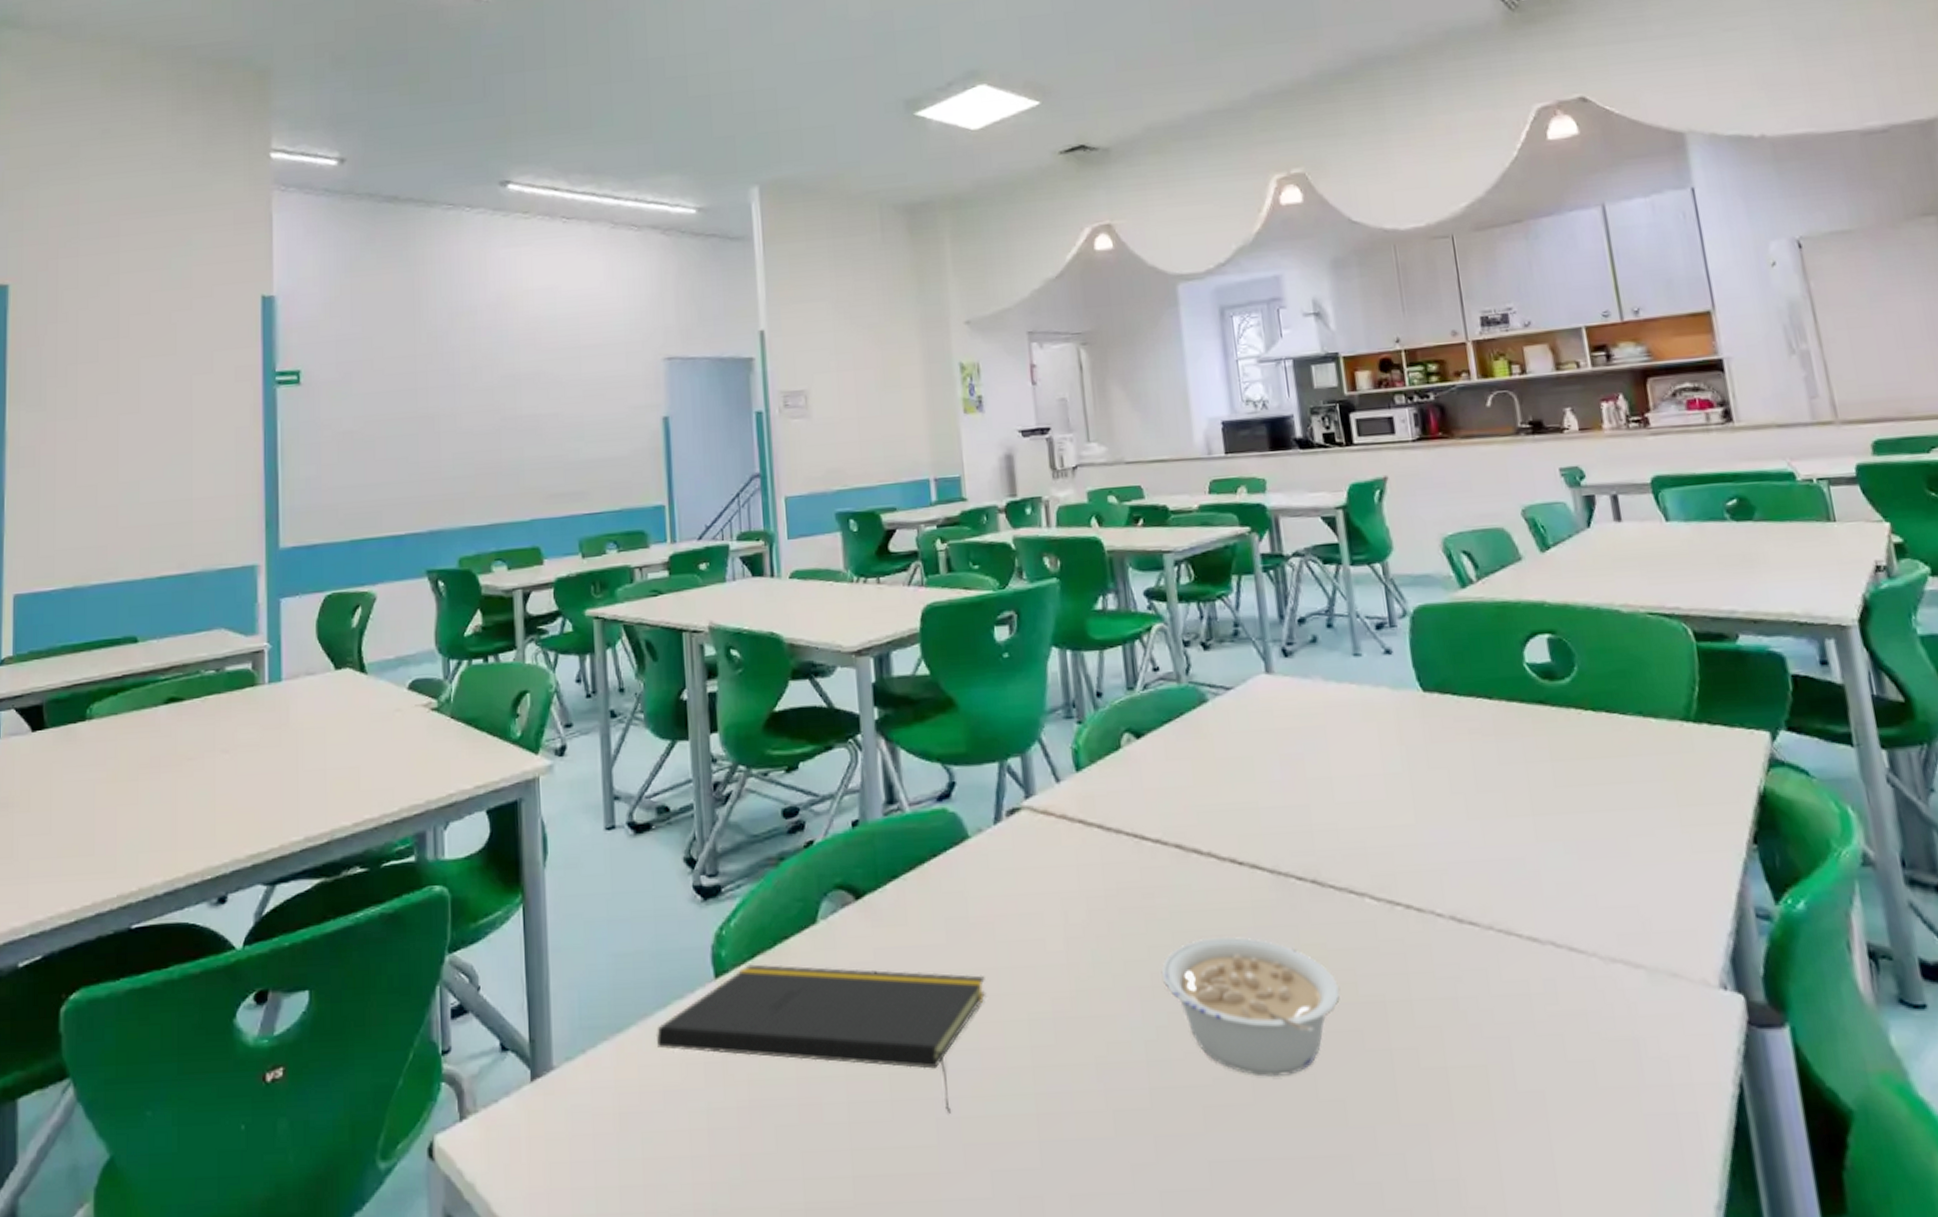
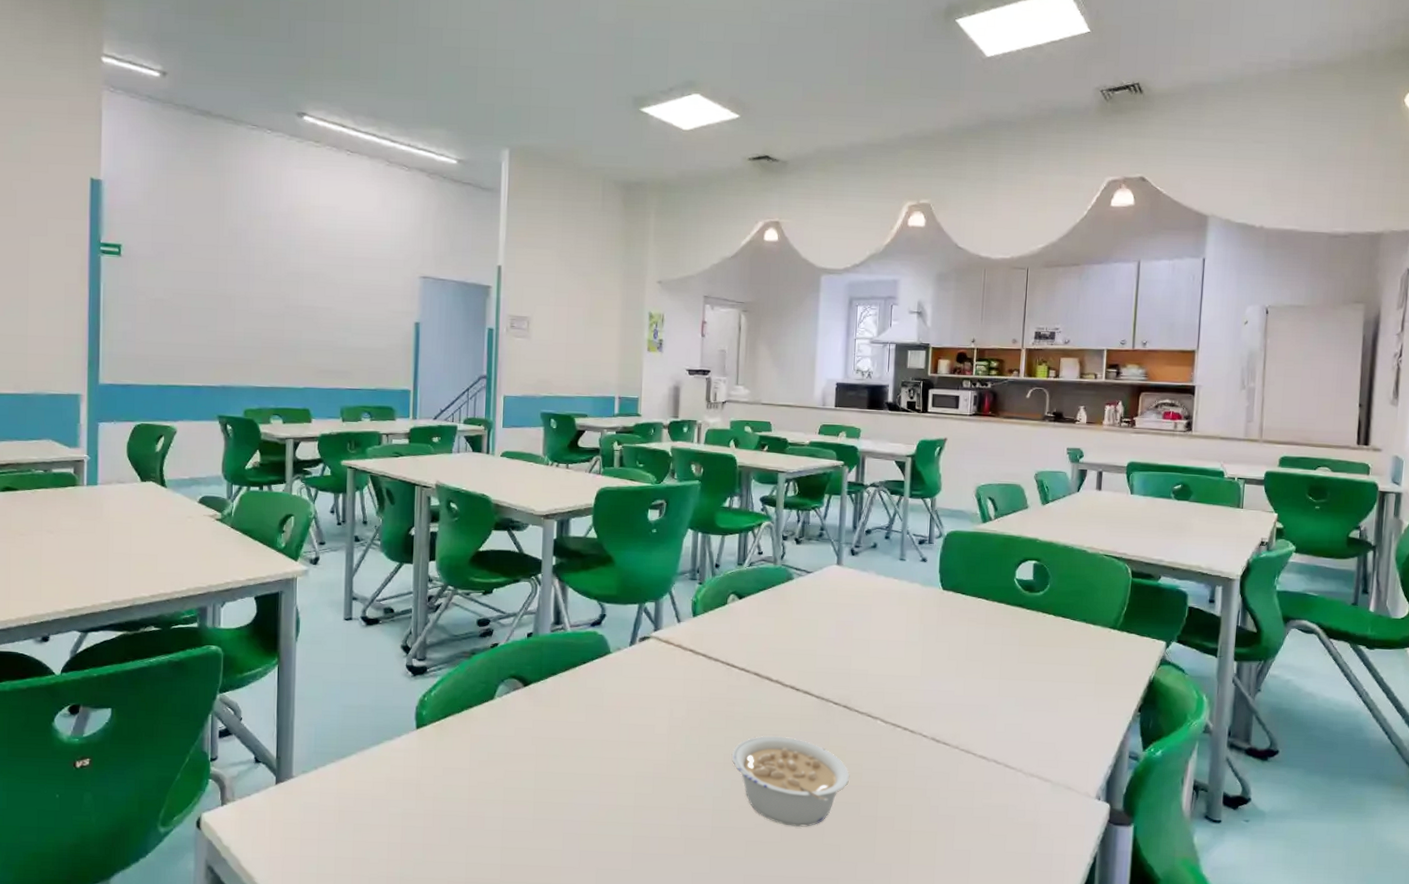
notepad: present [655,964,986,1114] -> none [370,722,609,831]

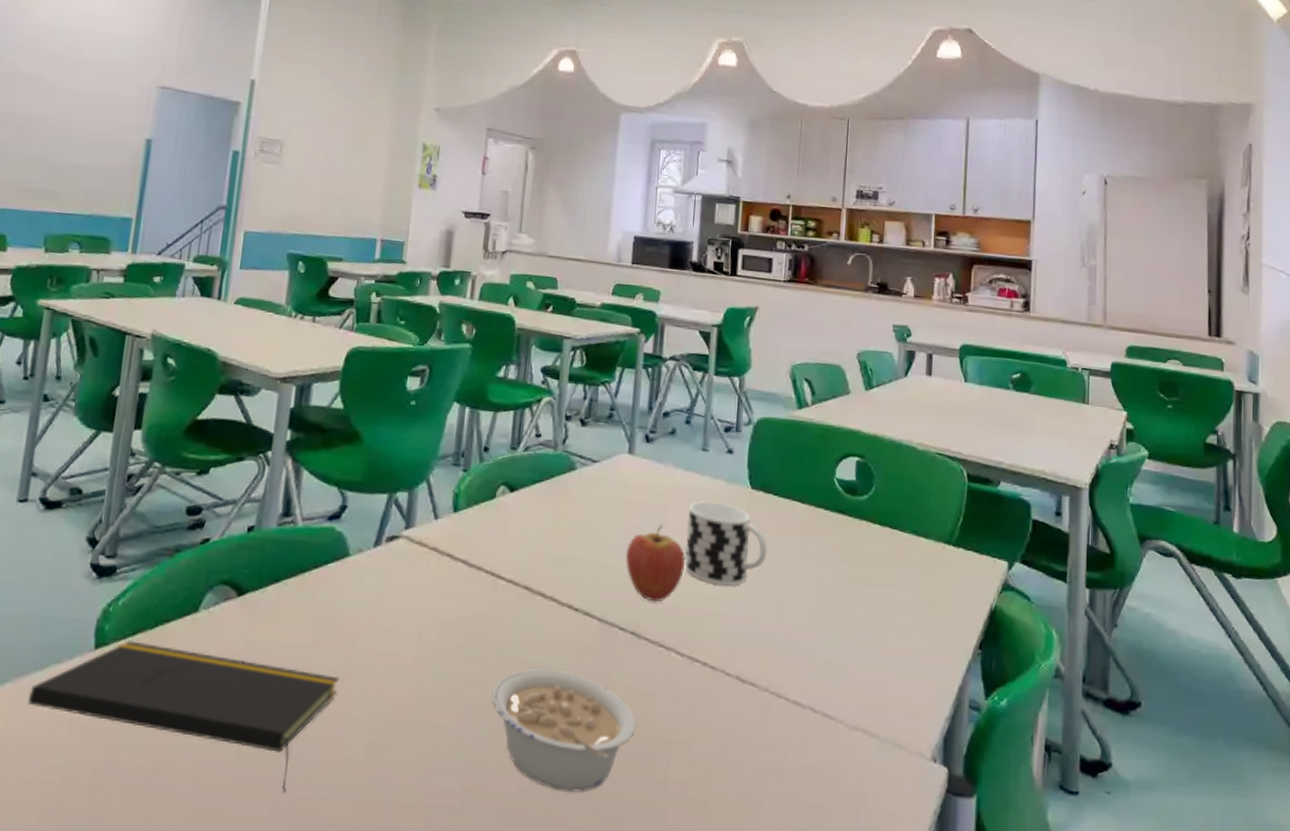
notepad: none [370,722,609,831] -> present [28,640,340,793]
fruit: none [837,622,887,682] -> present [626,525,685,602]
cup: none [887,601,957,668] -> present [684,501,767,586]

